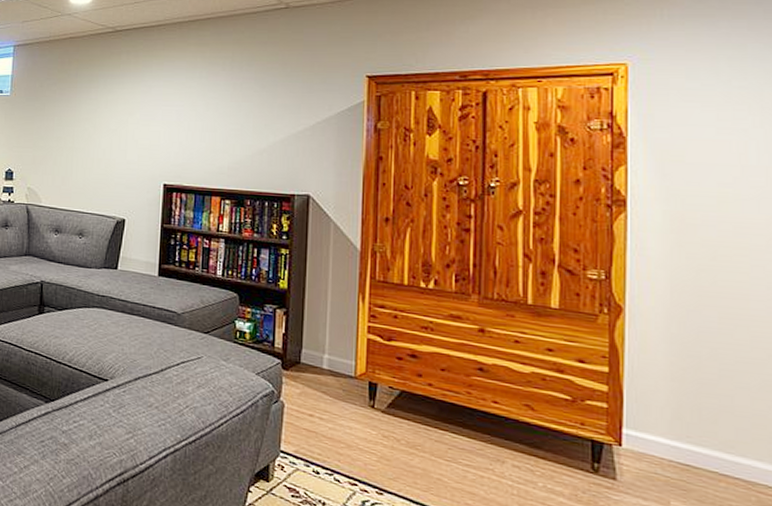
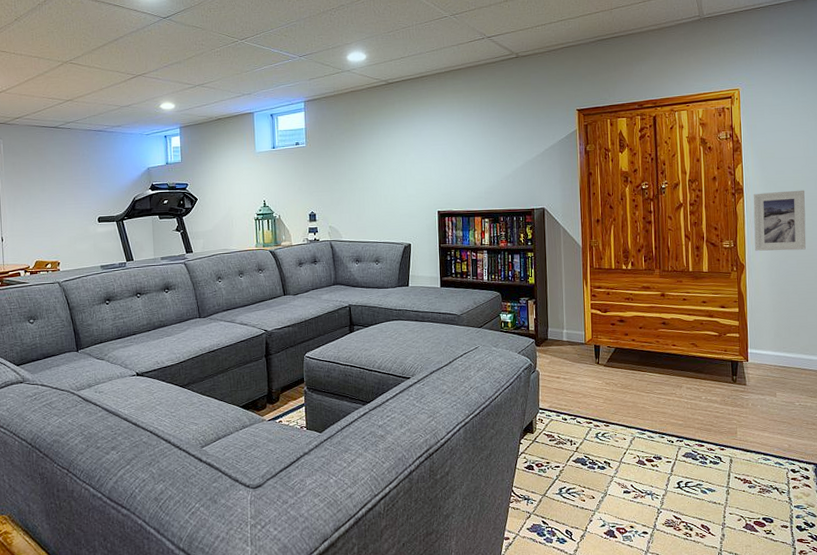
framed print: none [641,208,739,299] -> present [753,190,807,251]

